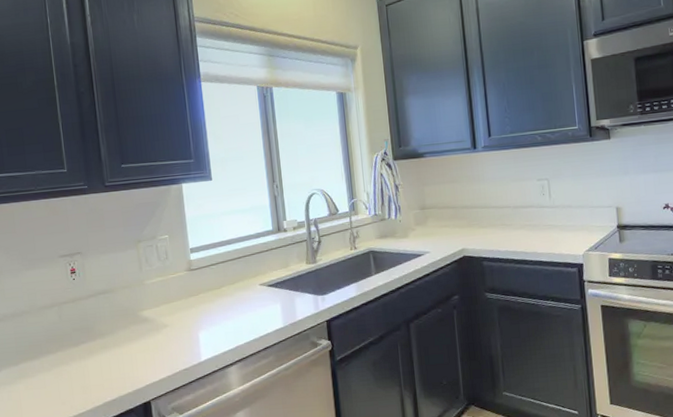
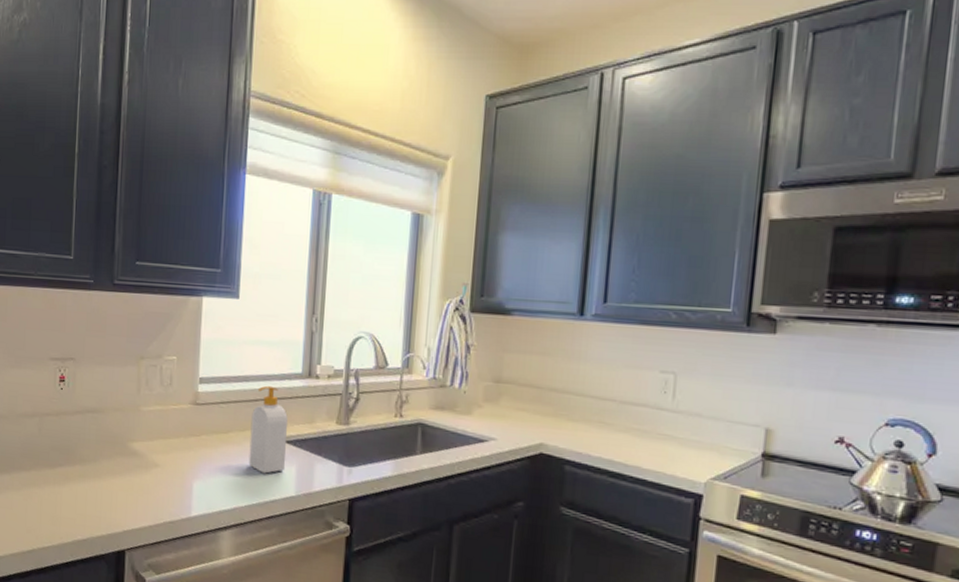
soap bottle: none [237,244,272,315] -> present [248,385,288,474]

